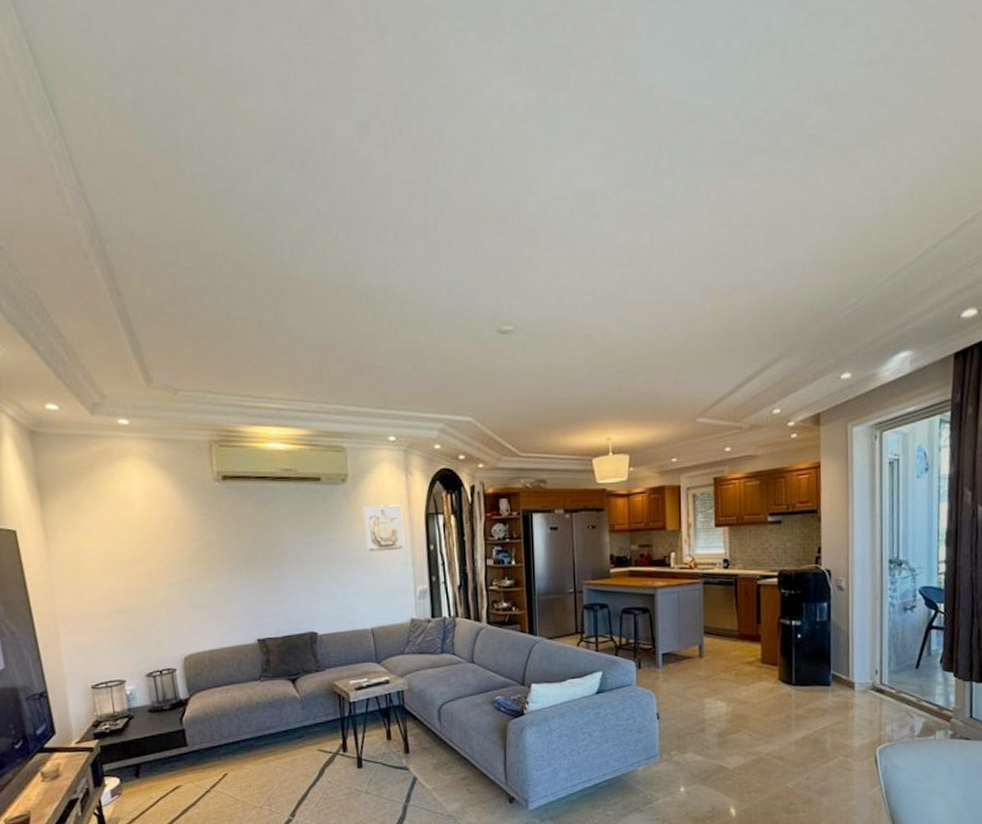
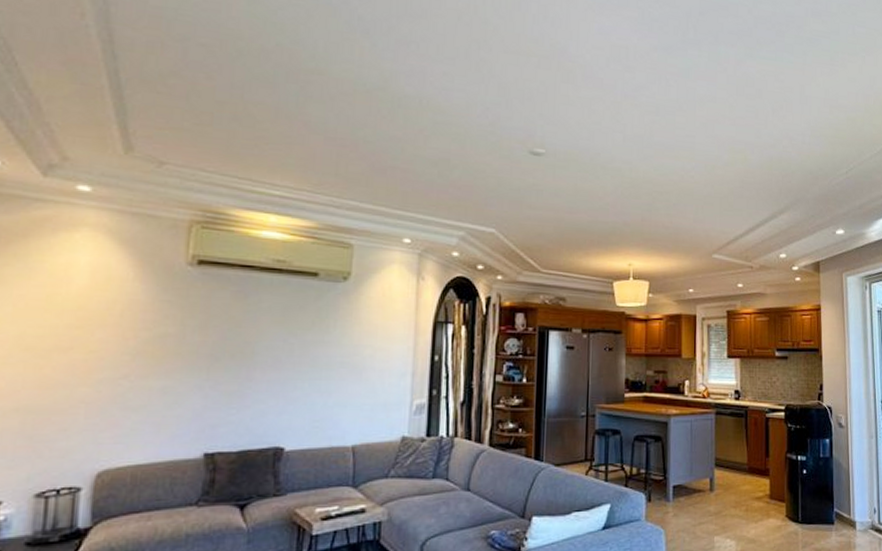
wall sculpture: present [364,505,405,552] -> none [362,308,408,359]

